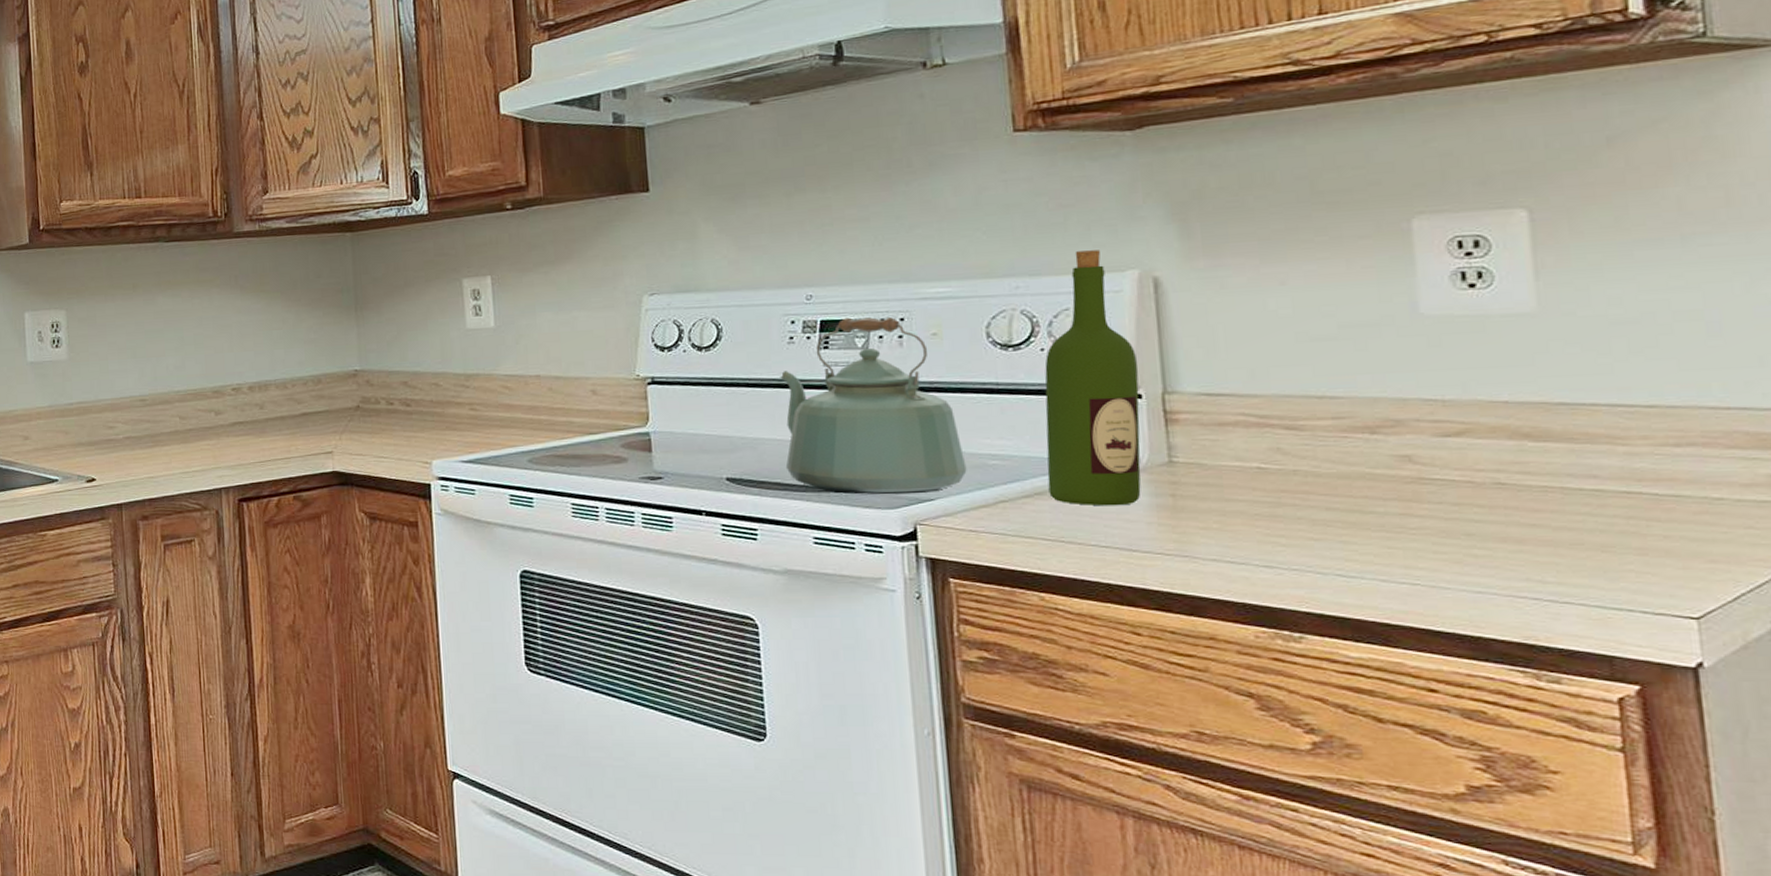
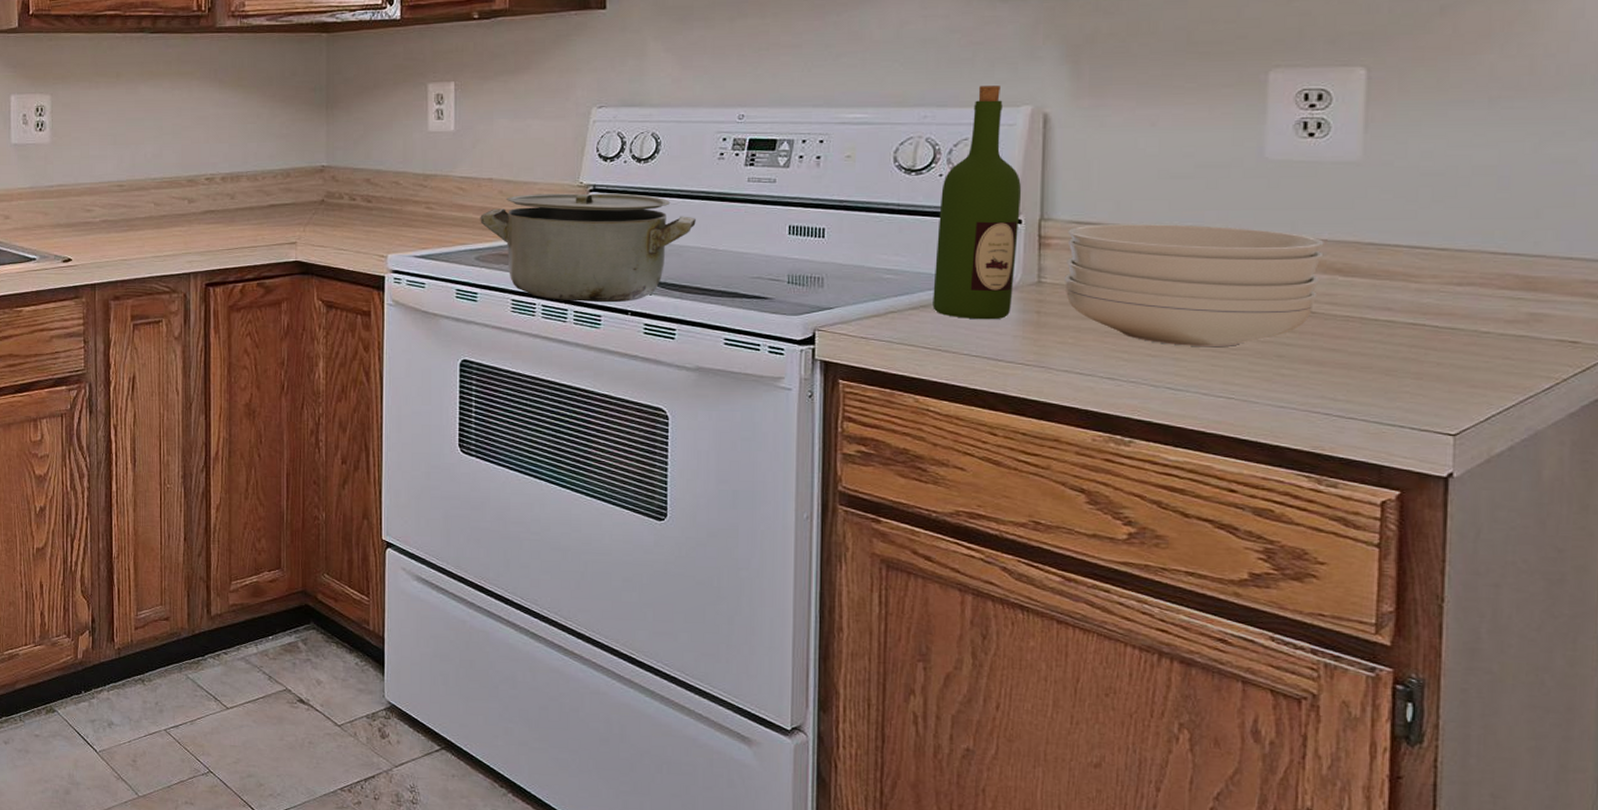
saucepan: none [529,384,769,504] -> present [480,193,696,303]
kettle: present [780,317,967,495] -> none [706,137,864,303]
bowl: none [1197,391,1506,528] -> present [1065,224,1324,348]

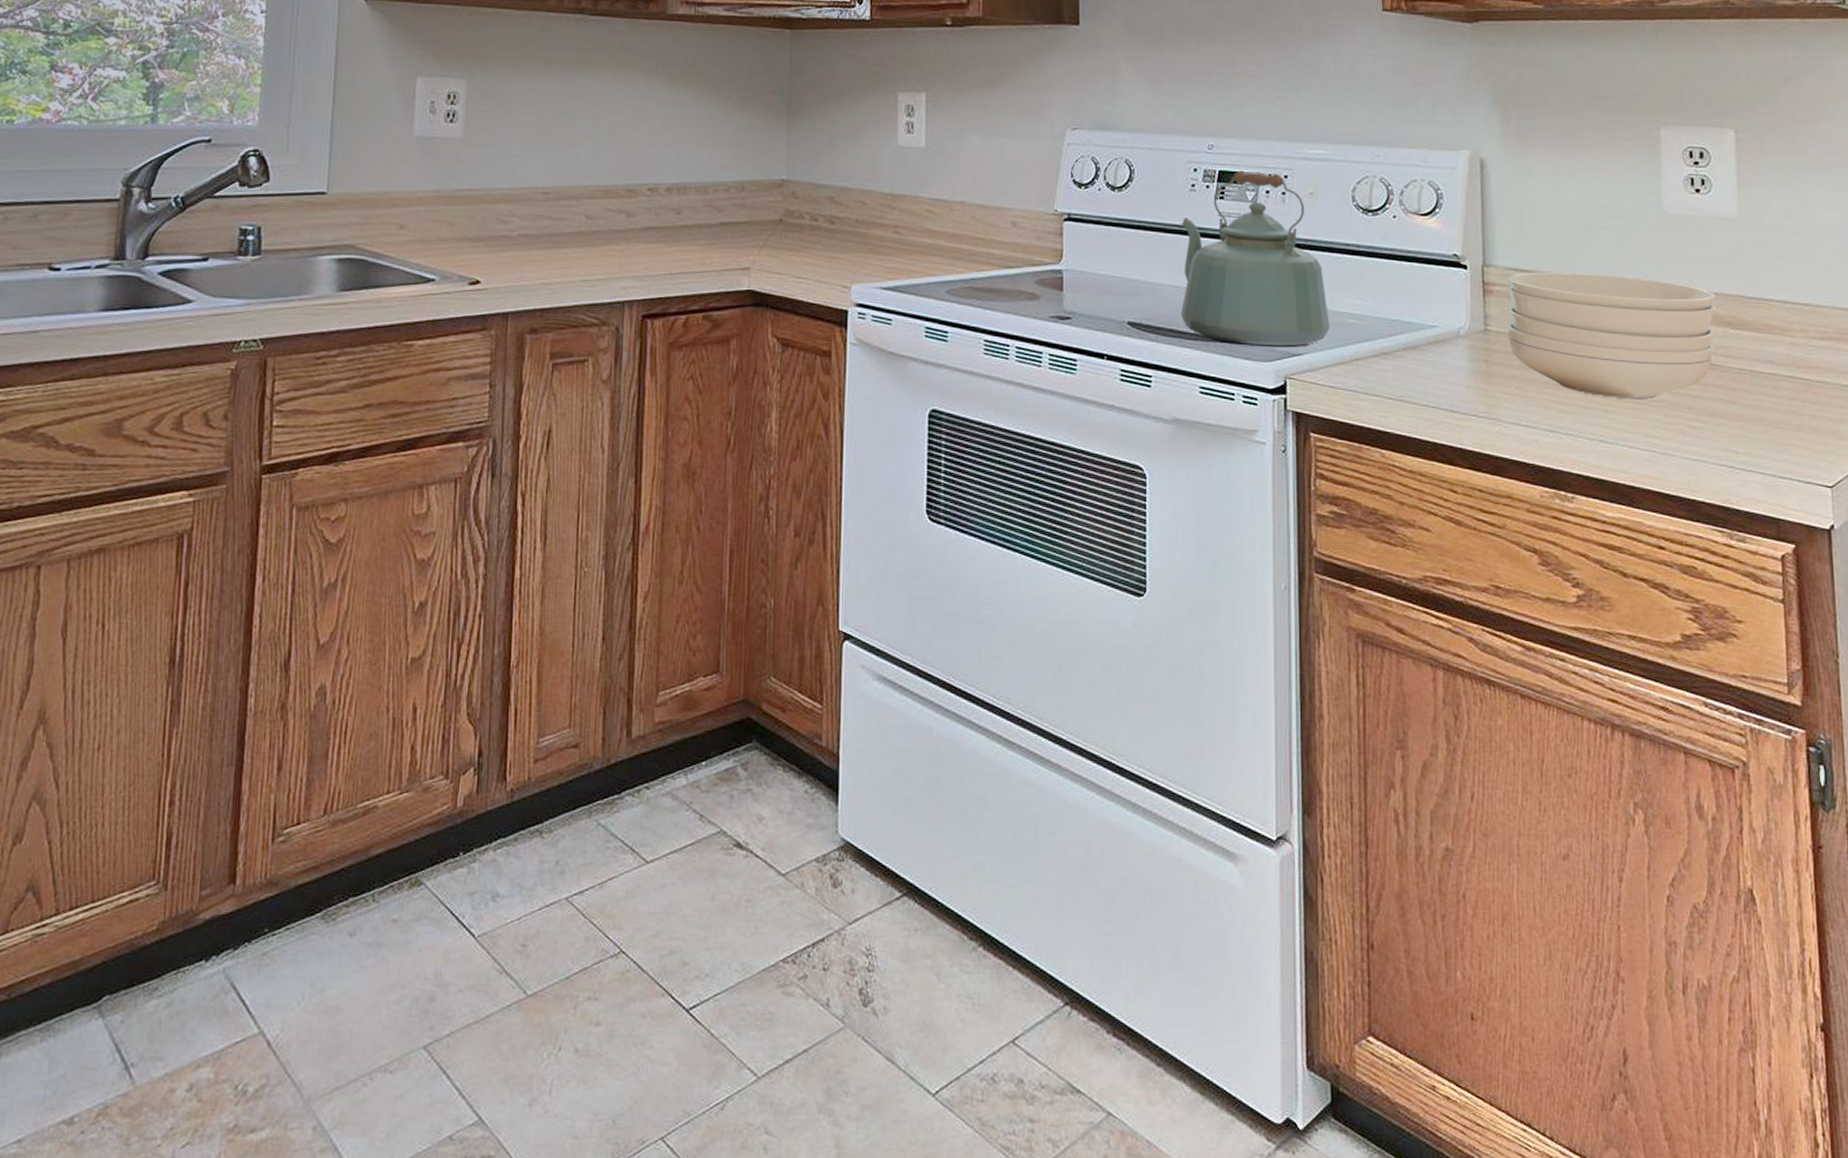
saucepan: present [480,193,696,303] -> none [951,221,1169,345]
kettle: none [706,137,864,303] -> present [1180,170,1330,348]
wine bottle: present [932,86,1022,320] -> none [1393,128,1466,369]

